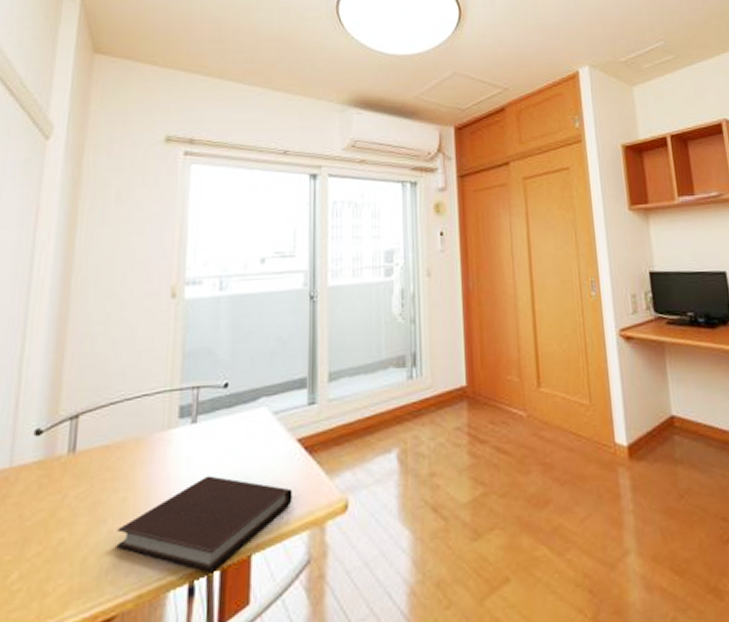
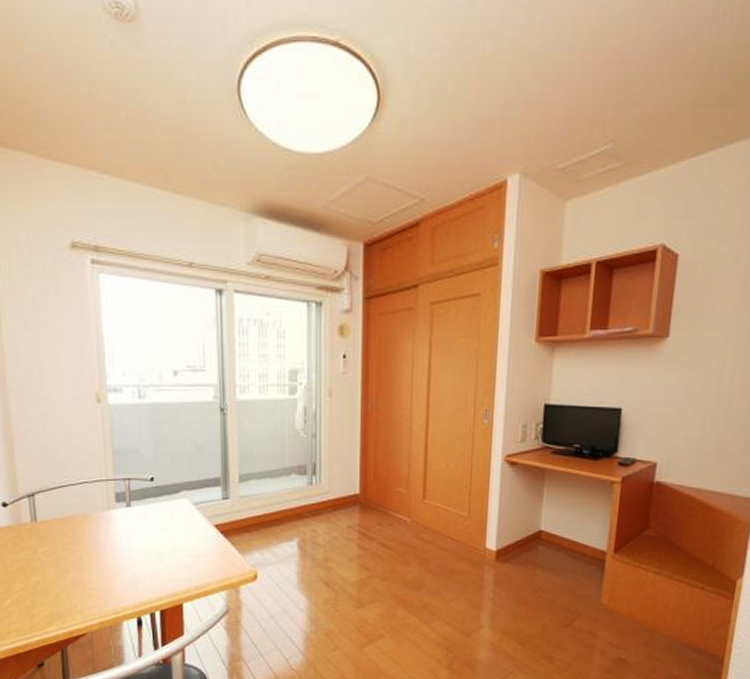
notebook: present [116,475,292,572] -> none [79,546,213,612]

